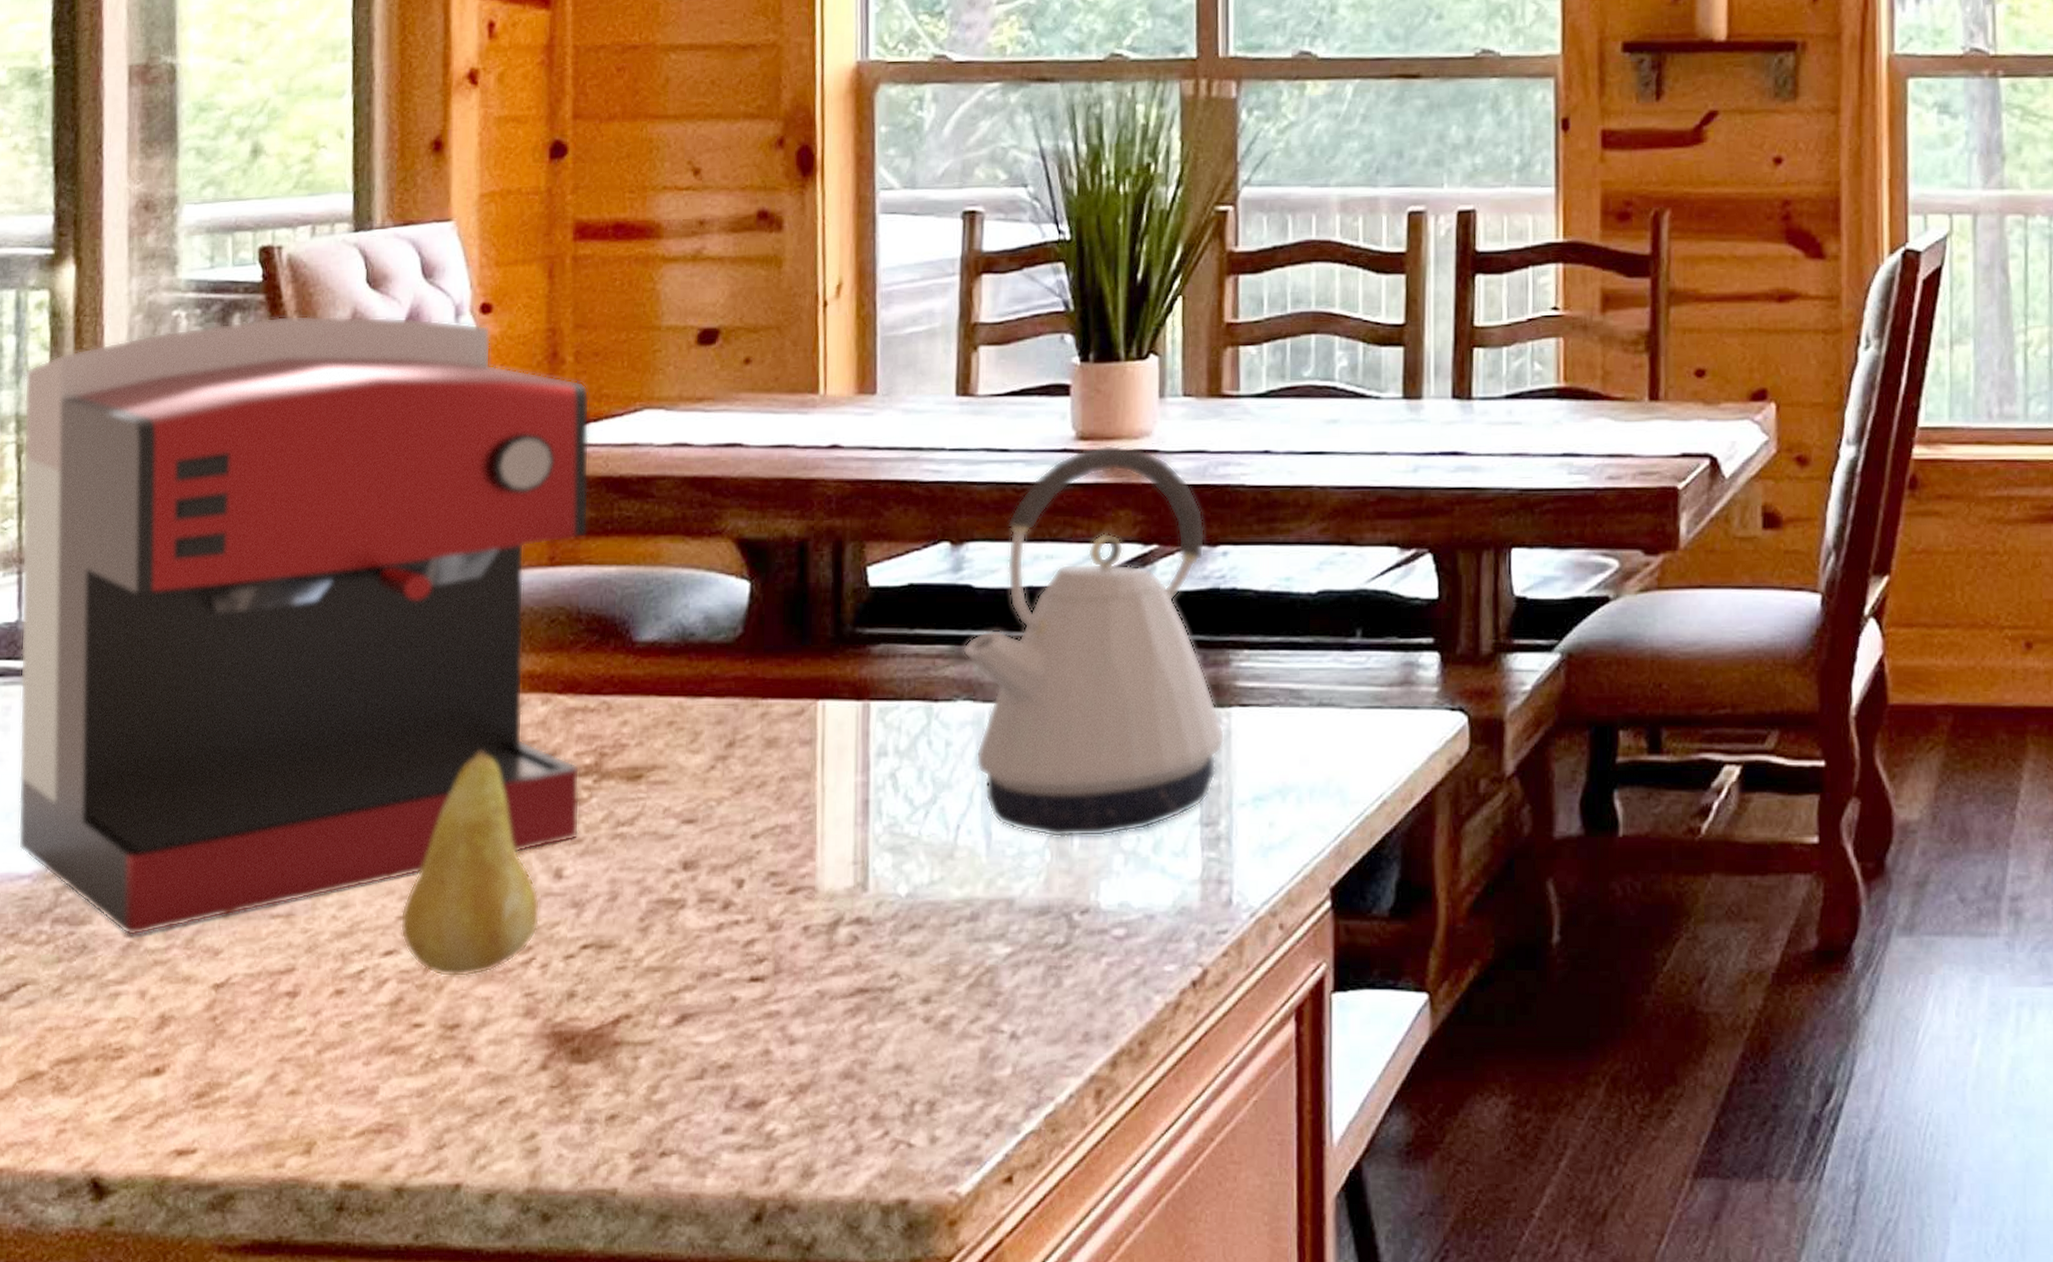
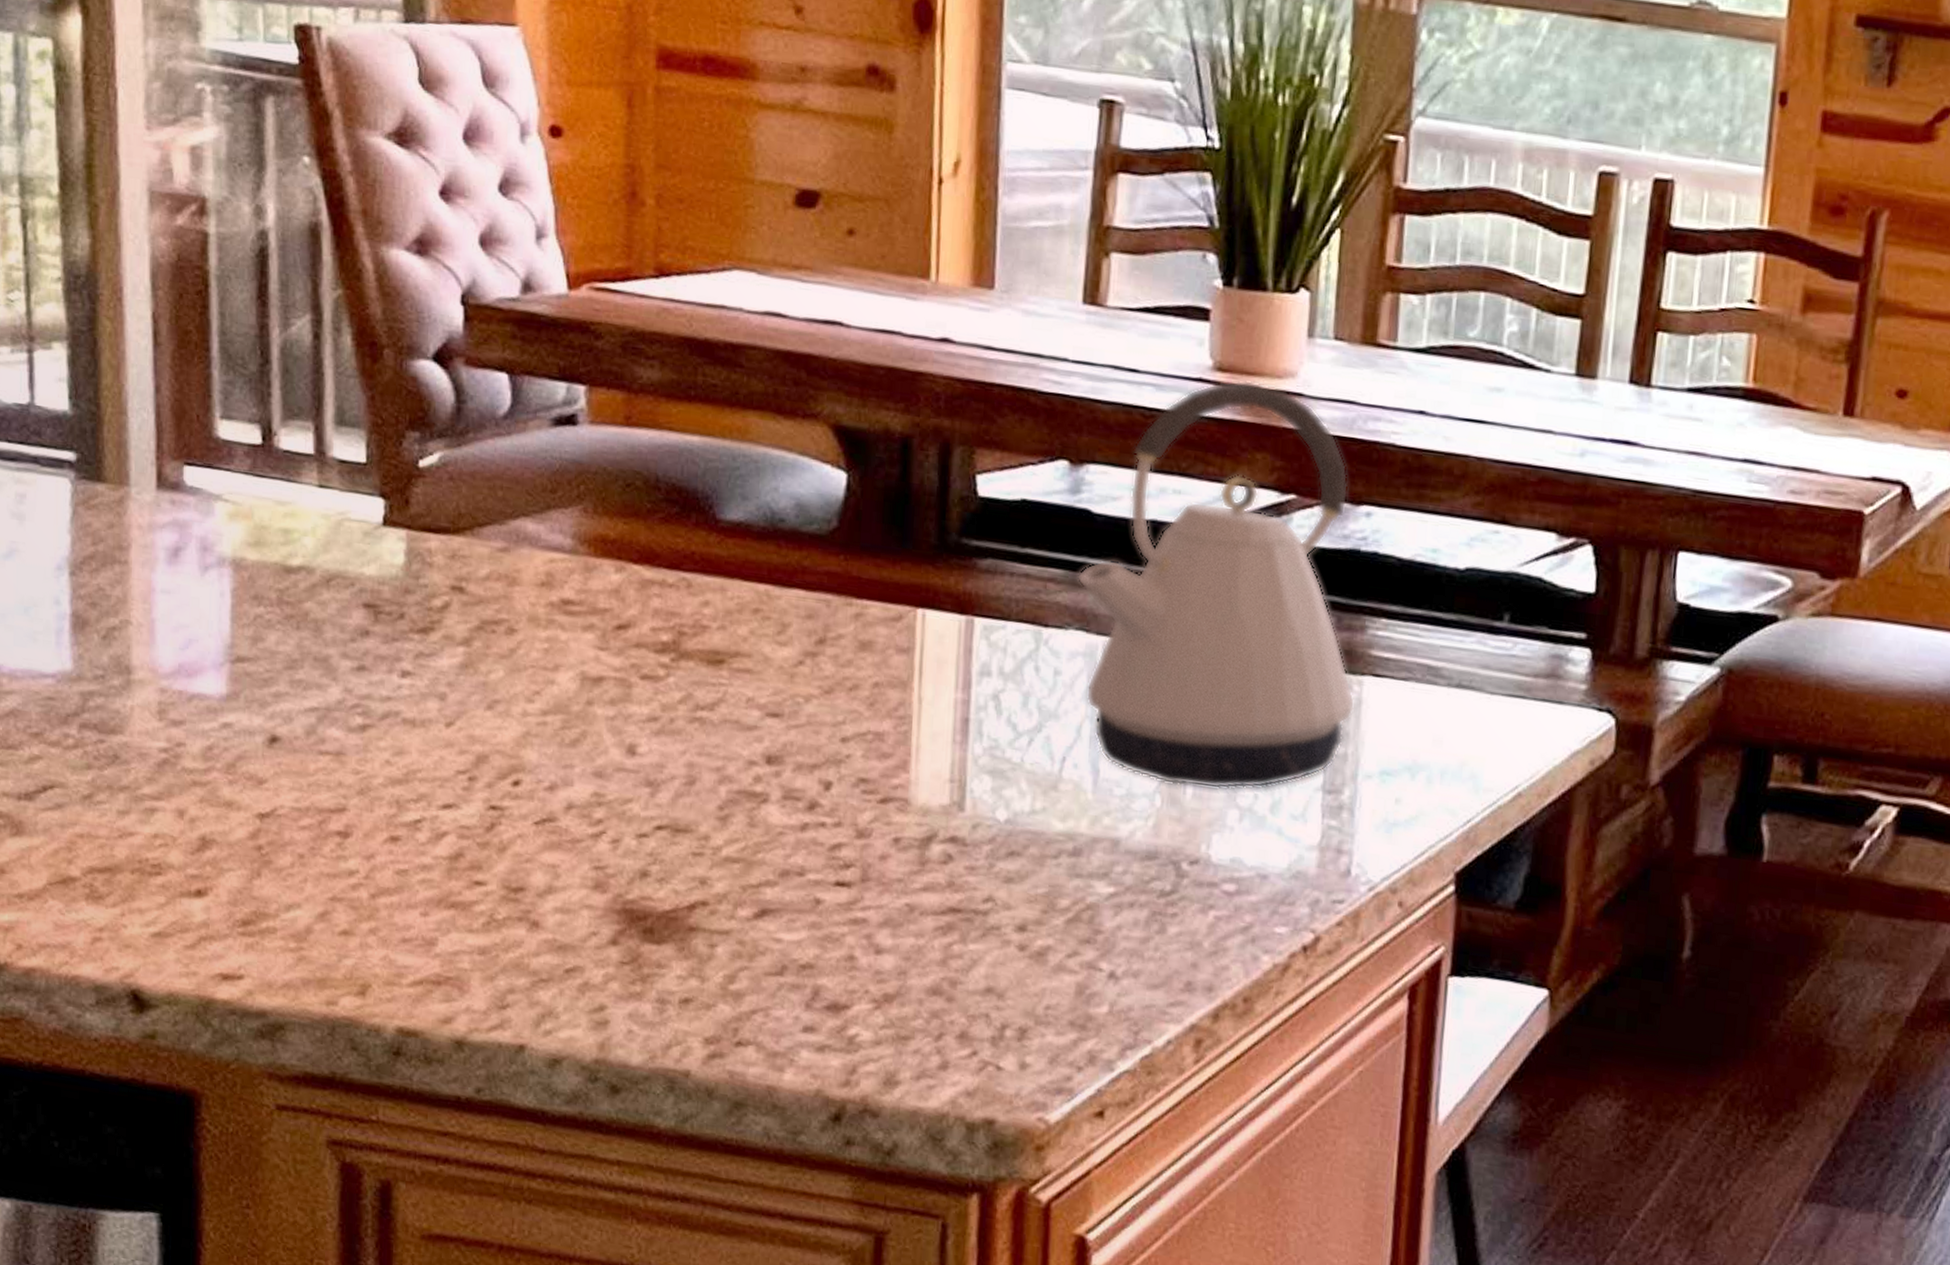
coffee maker: present [18,315,590,936] -> none [27,105,673,753]
fruit: present [400,751,541,978] -> none [460,611,612,842]

